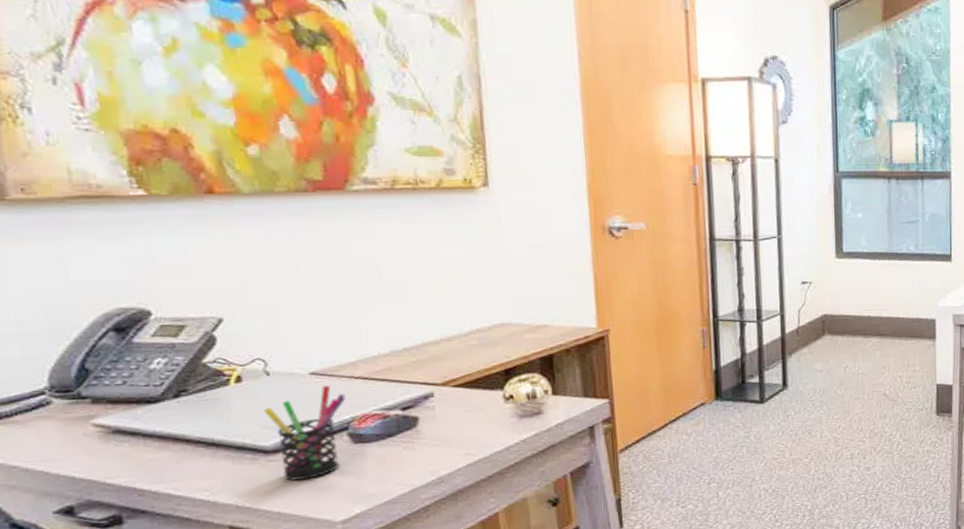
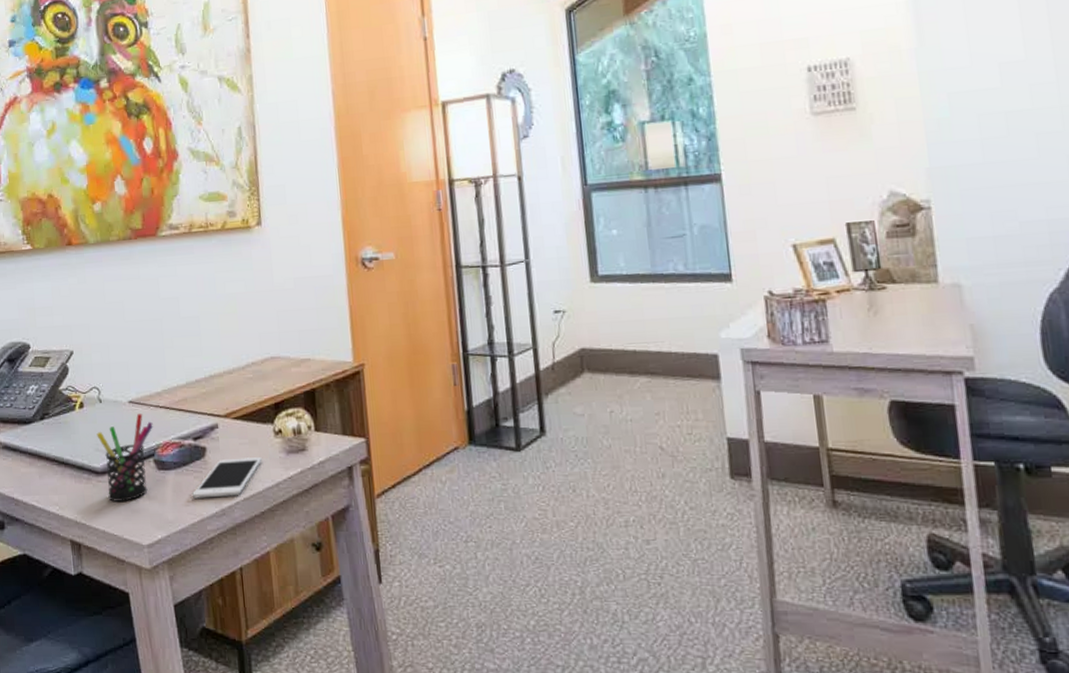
cell phone: none [400,423,490,469] -> present [191,457,262,498]

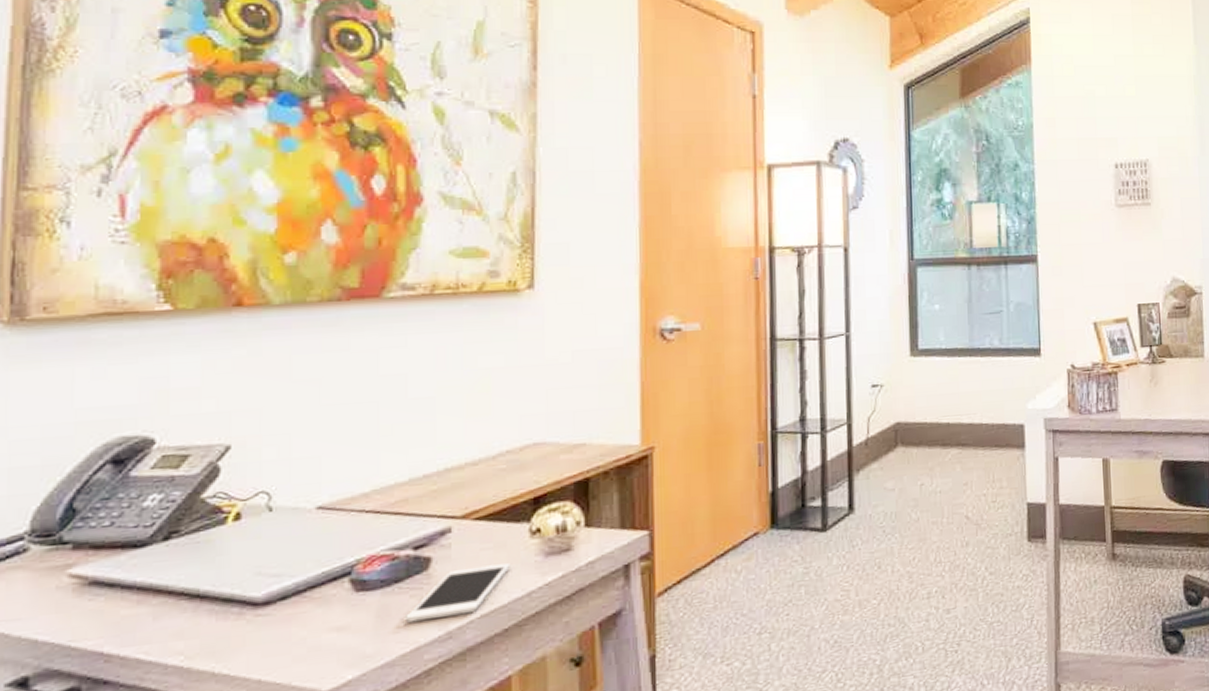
pen holder: present [97,414,153,502] -> none [260,522,353,640]

